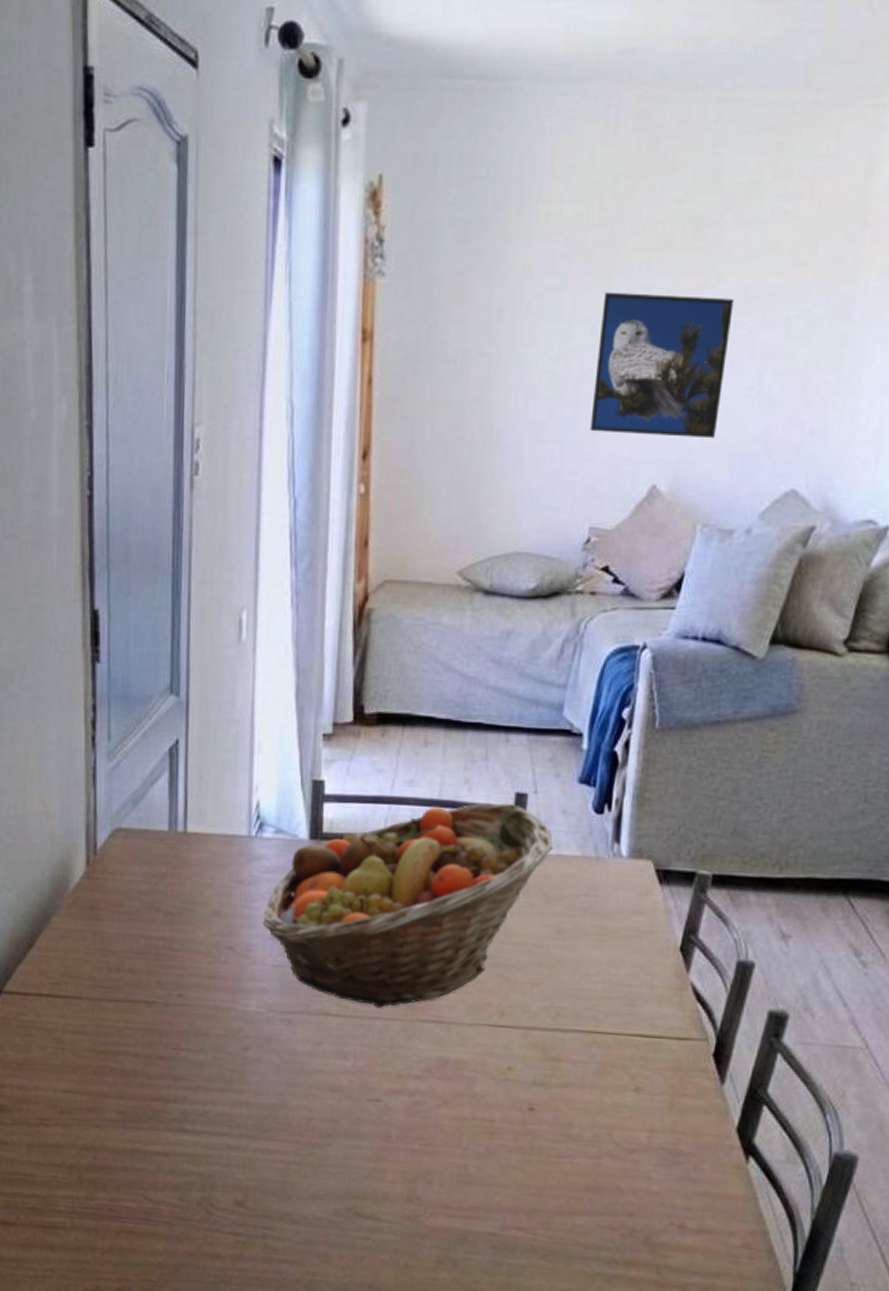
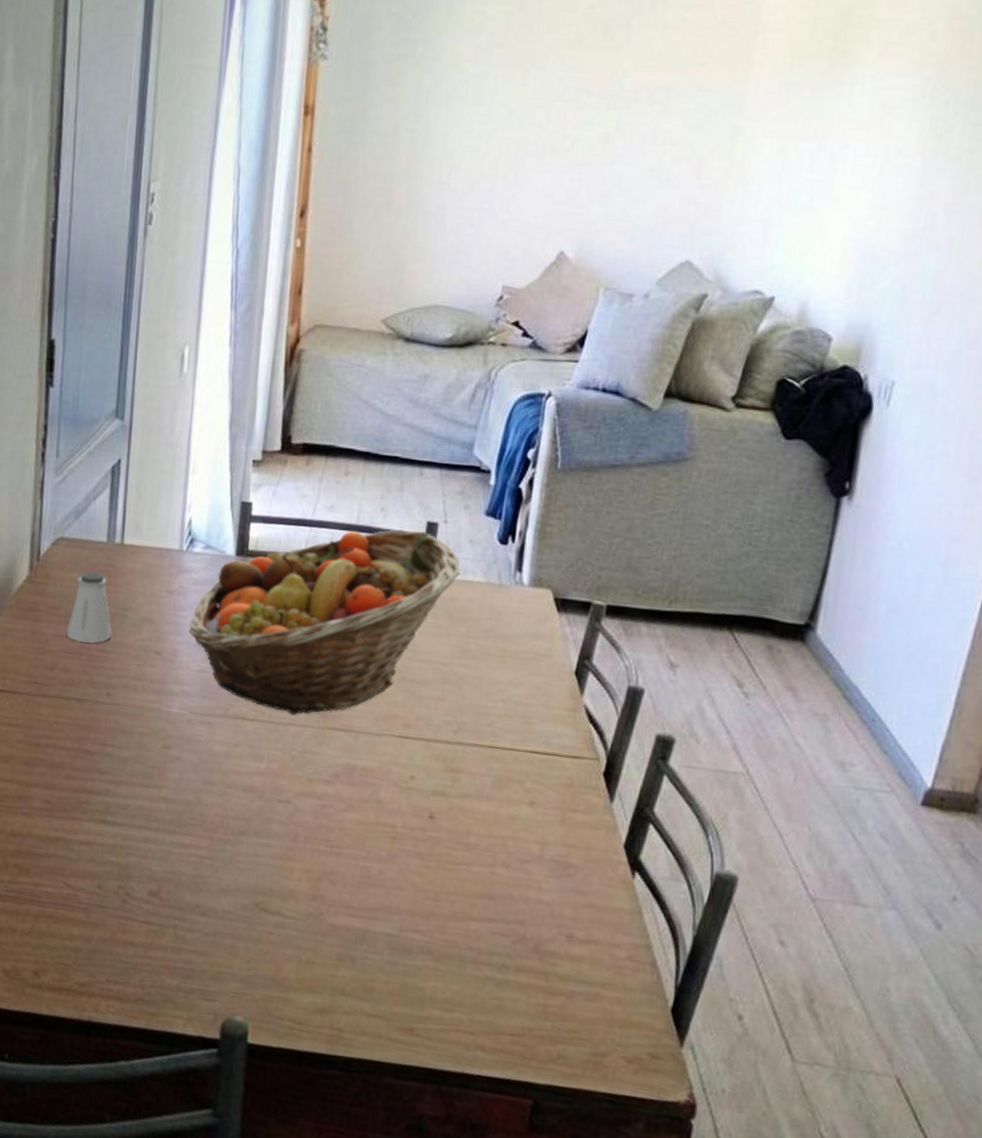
saltshaker: none [130,862,180,941] -> present [66,570,112,643]
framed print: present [590,292,734,439] -> none [506,81,638,213]

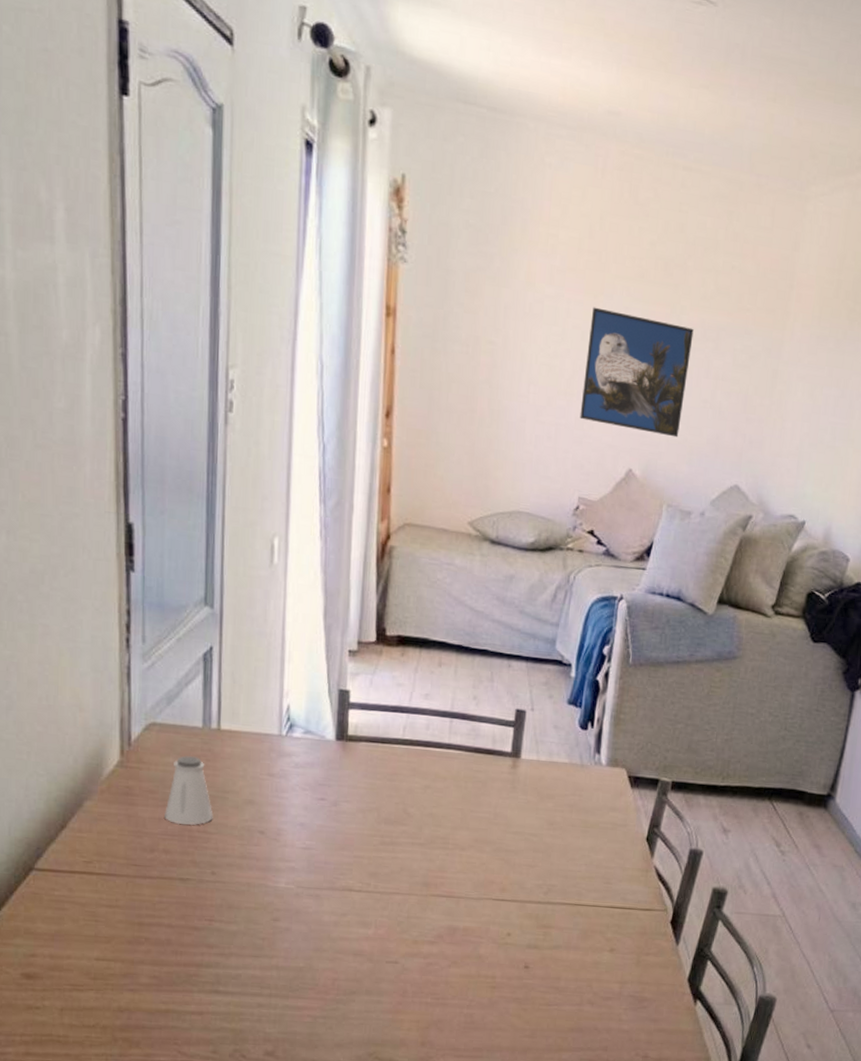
fruit basket: present [188,529,461,715] -> none [291,716,547,885]
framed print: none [506,81,638,213] -> present [580,307,694,438]

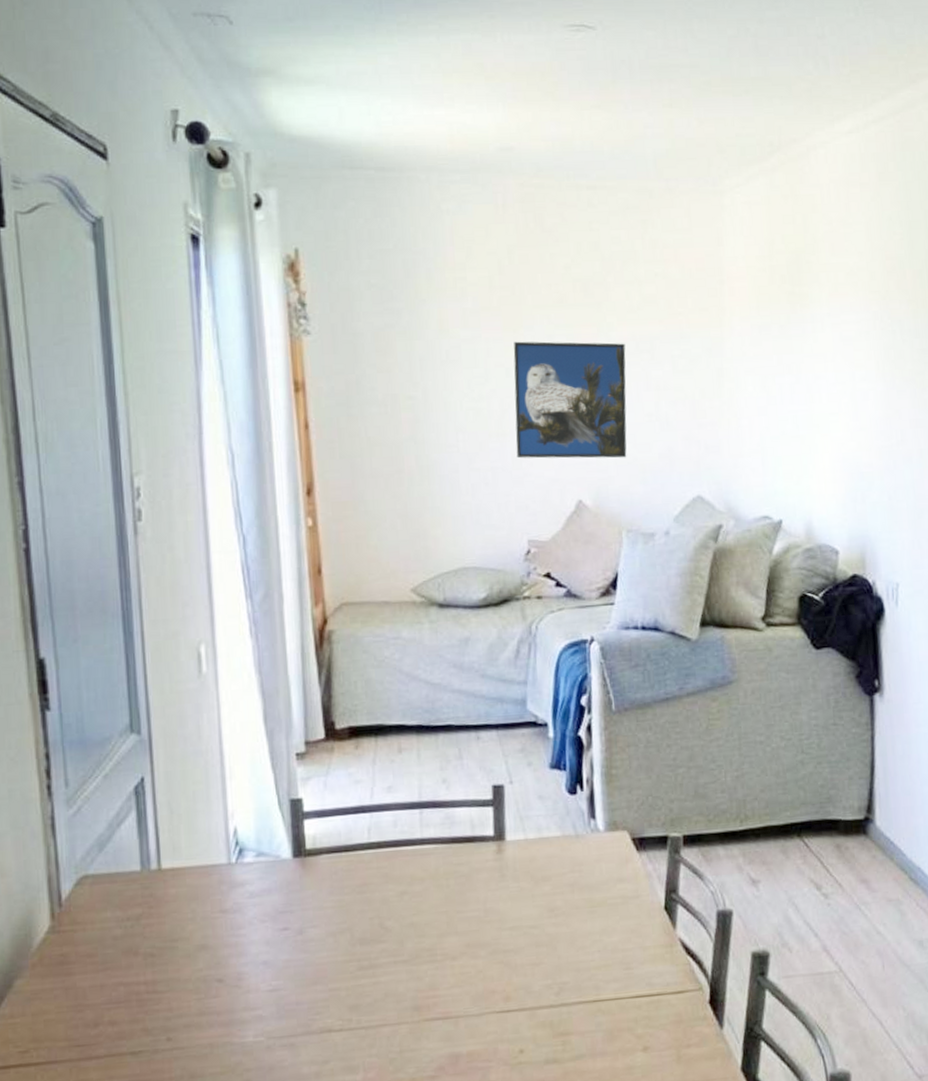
saltshaker: present [164,755,213,825] -> none [107,905,163,988]

